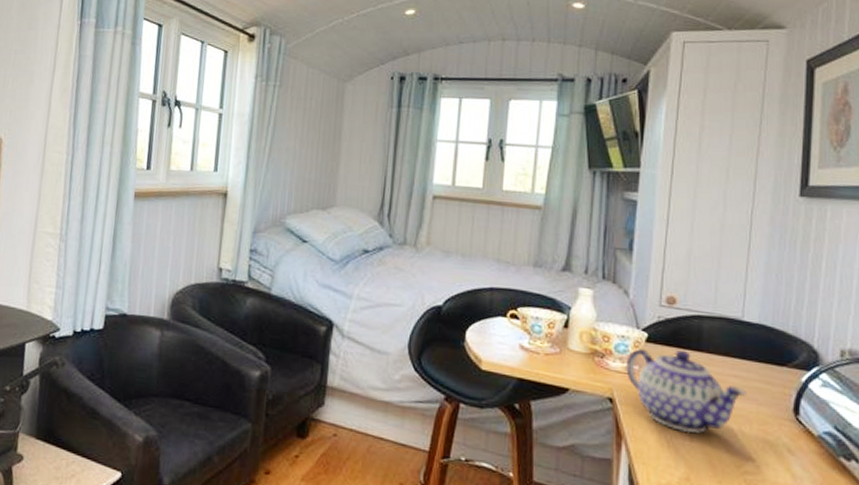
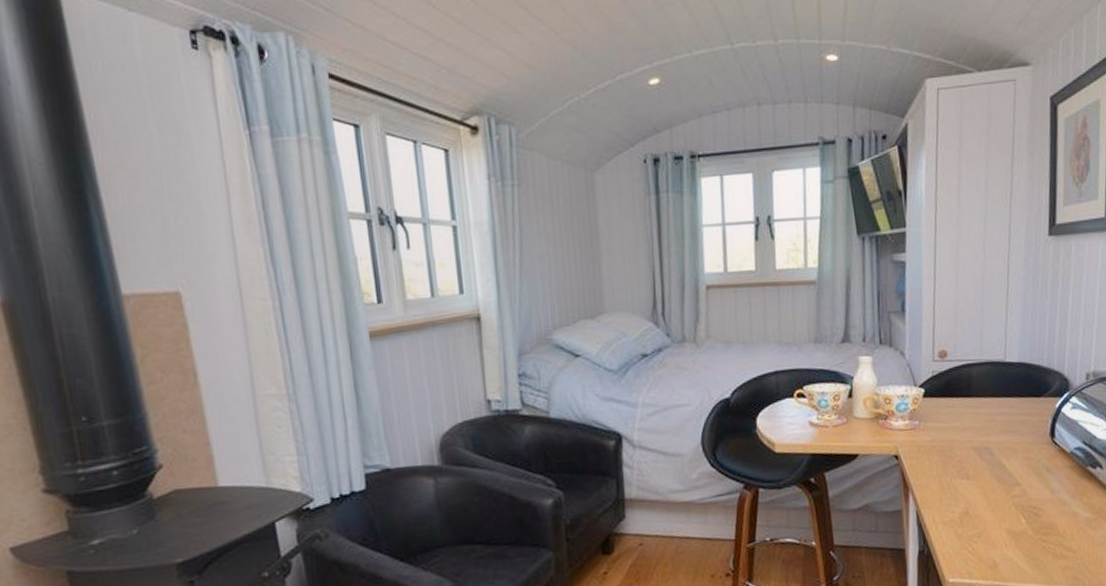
teapot: present [626,348,746,433] -> none [907,398,1011,473]

